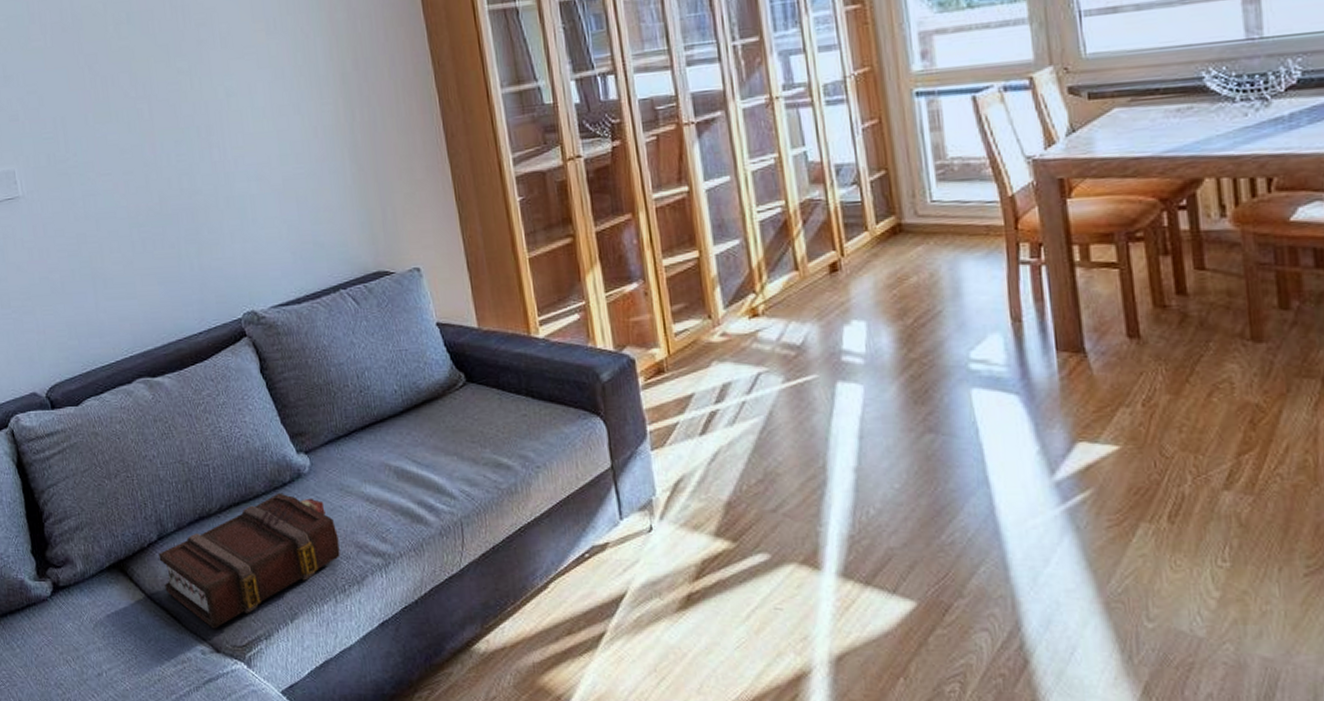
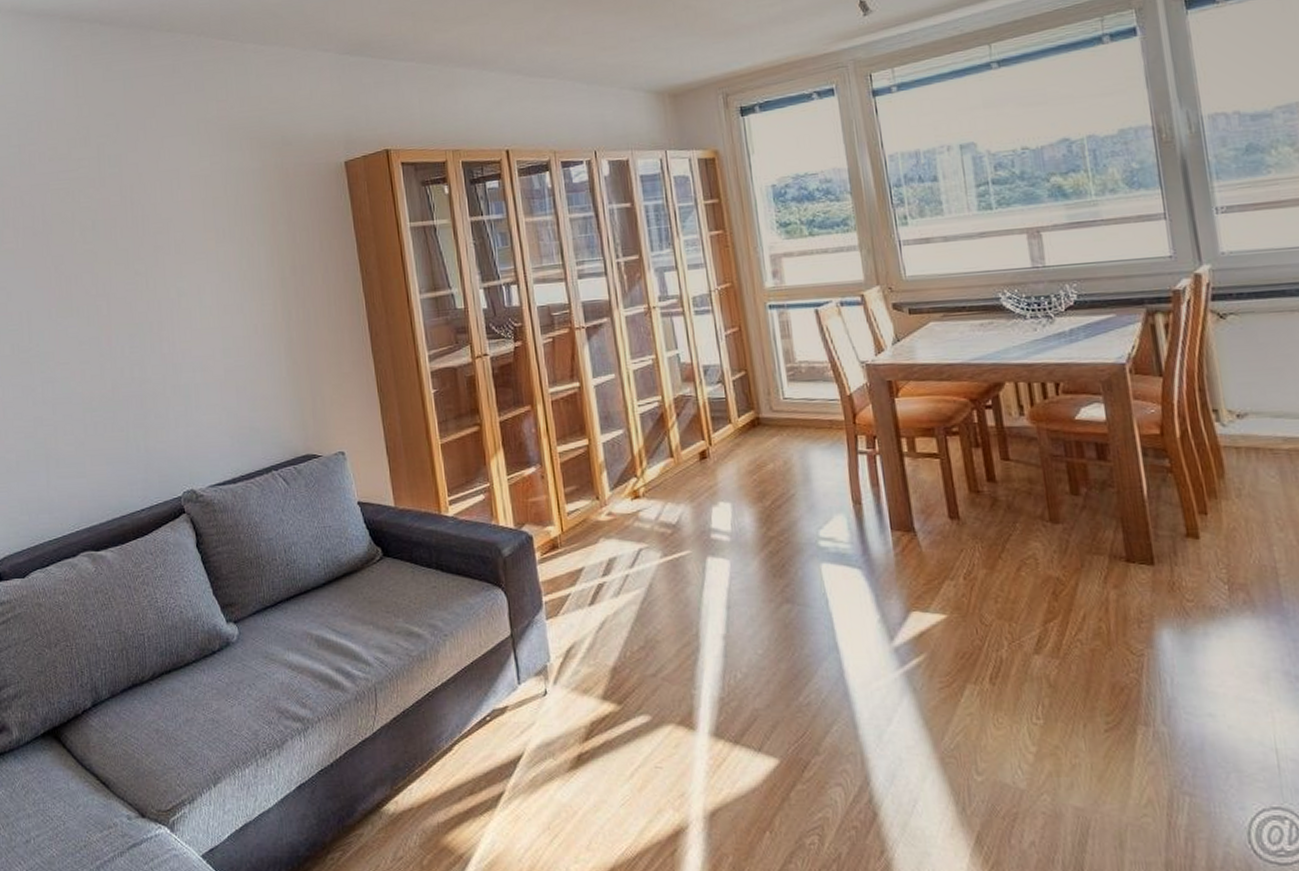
book: present [158,492,340,629] -> none [92,660,263,794]

